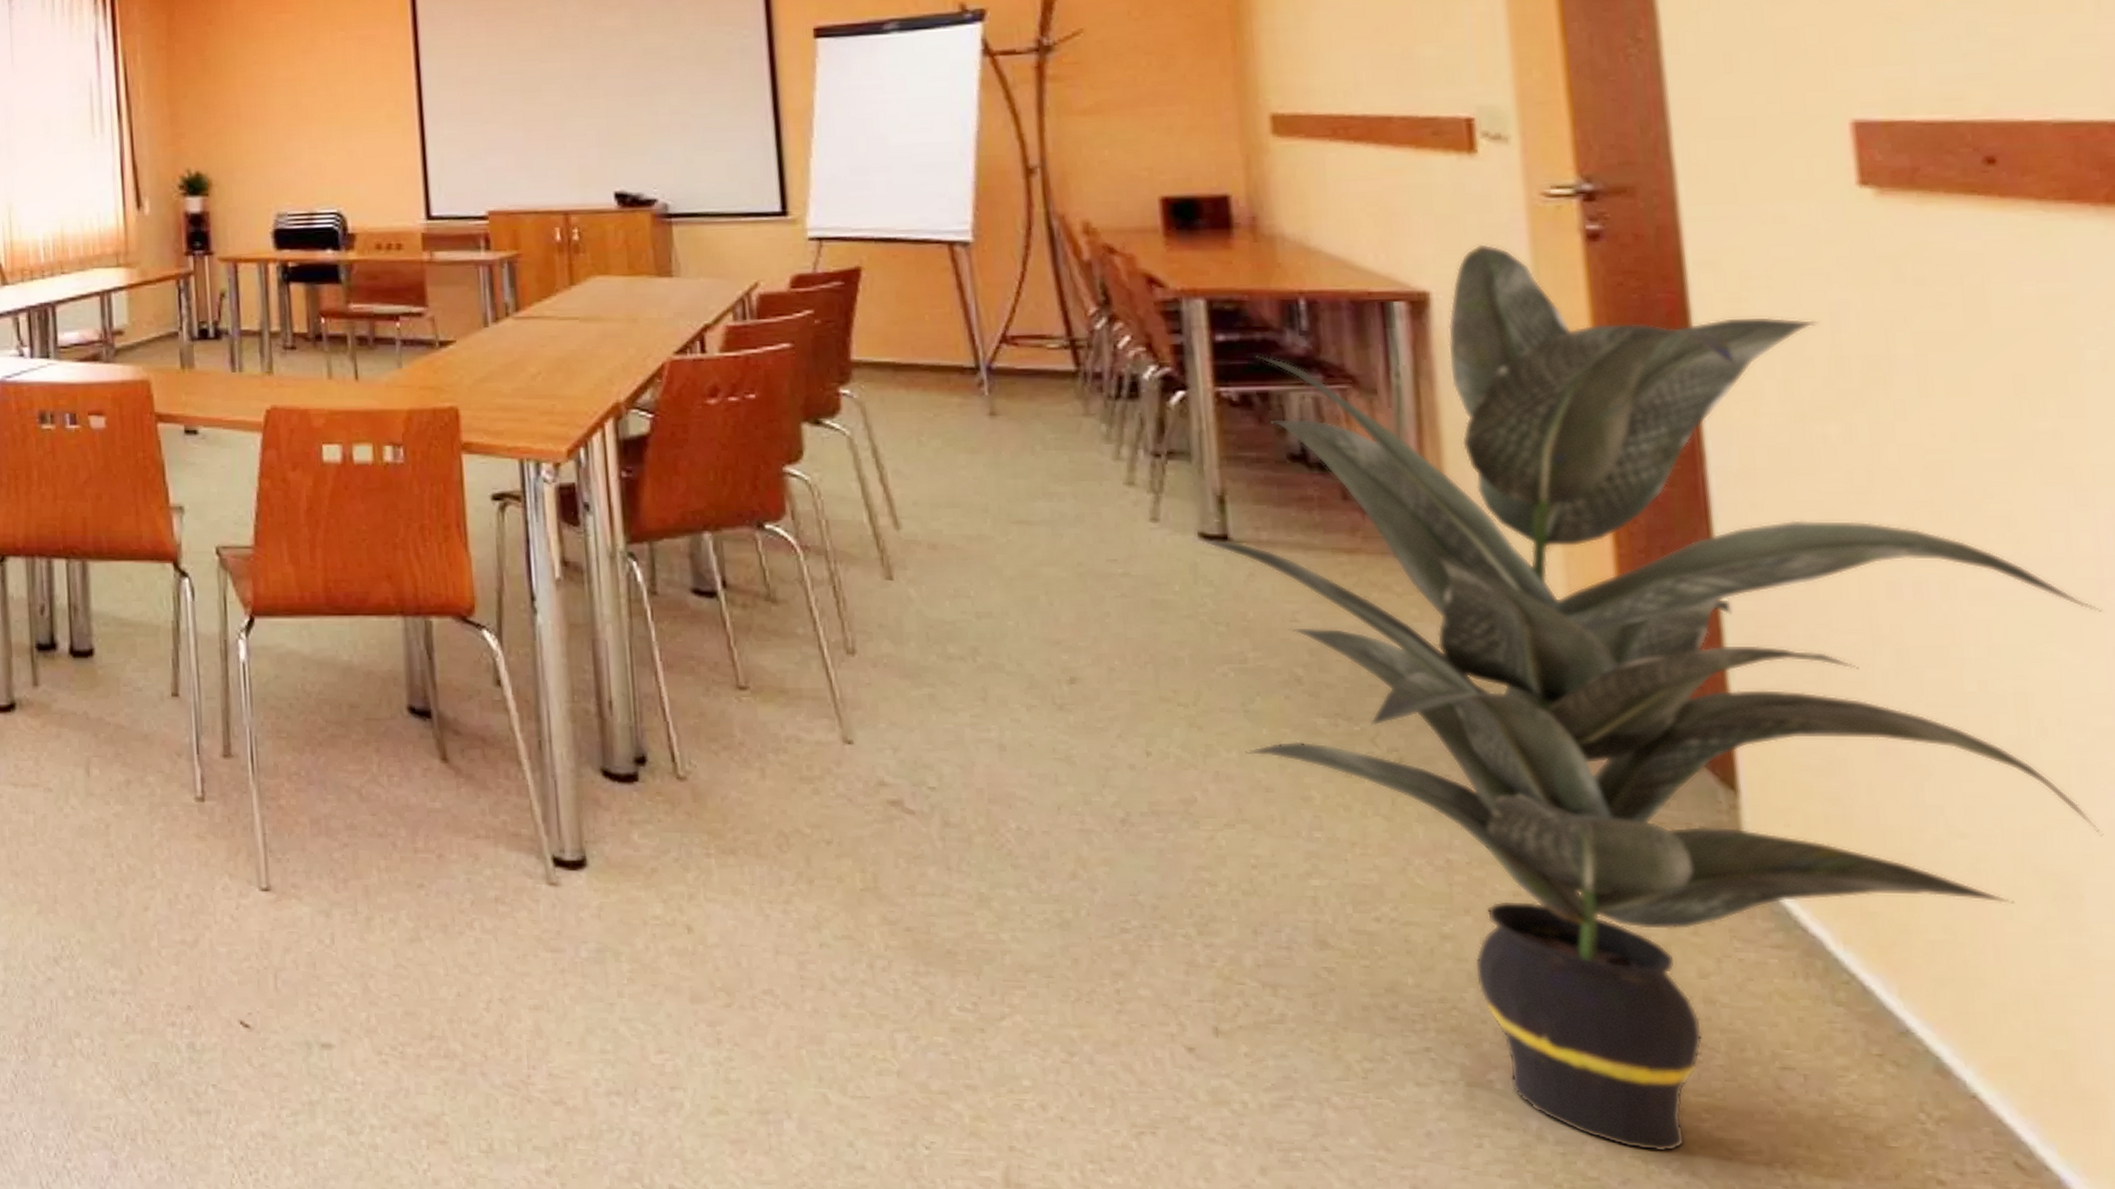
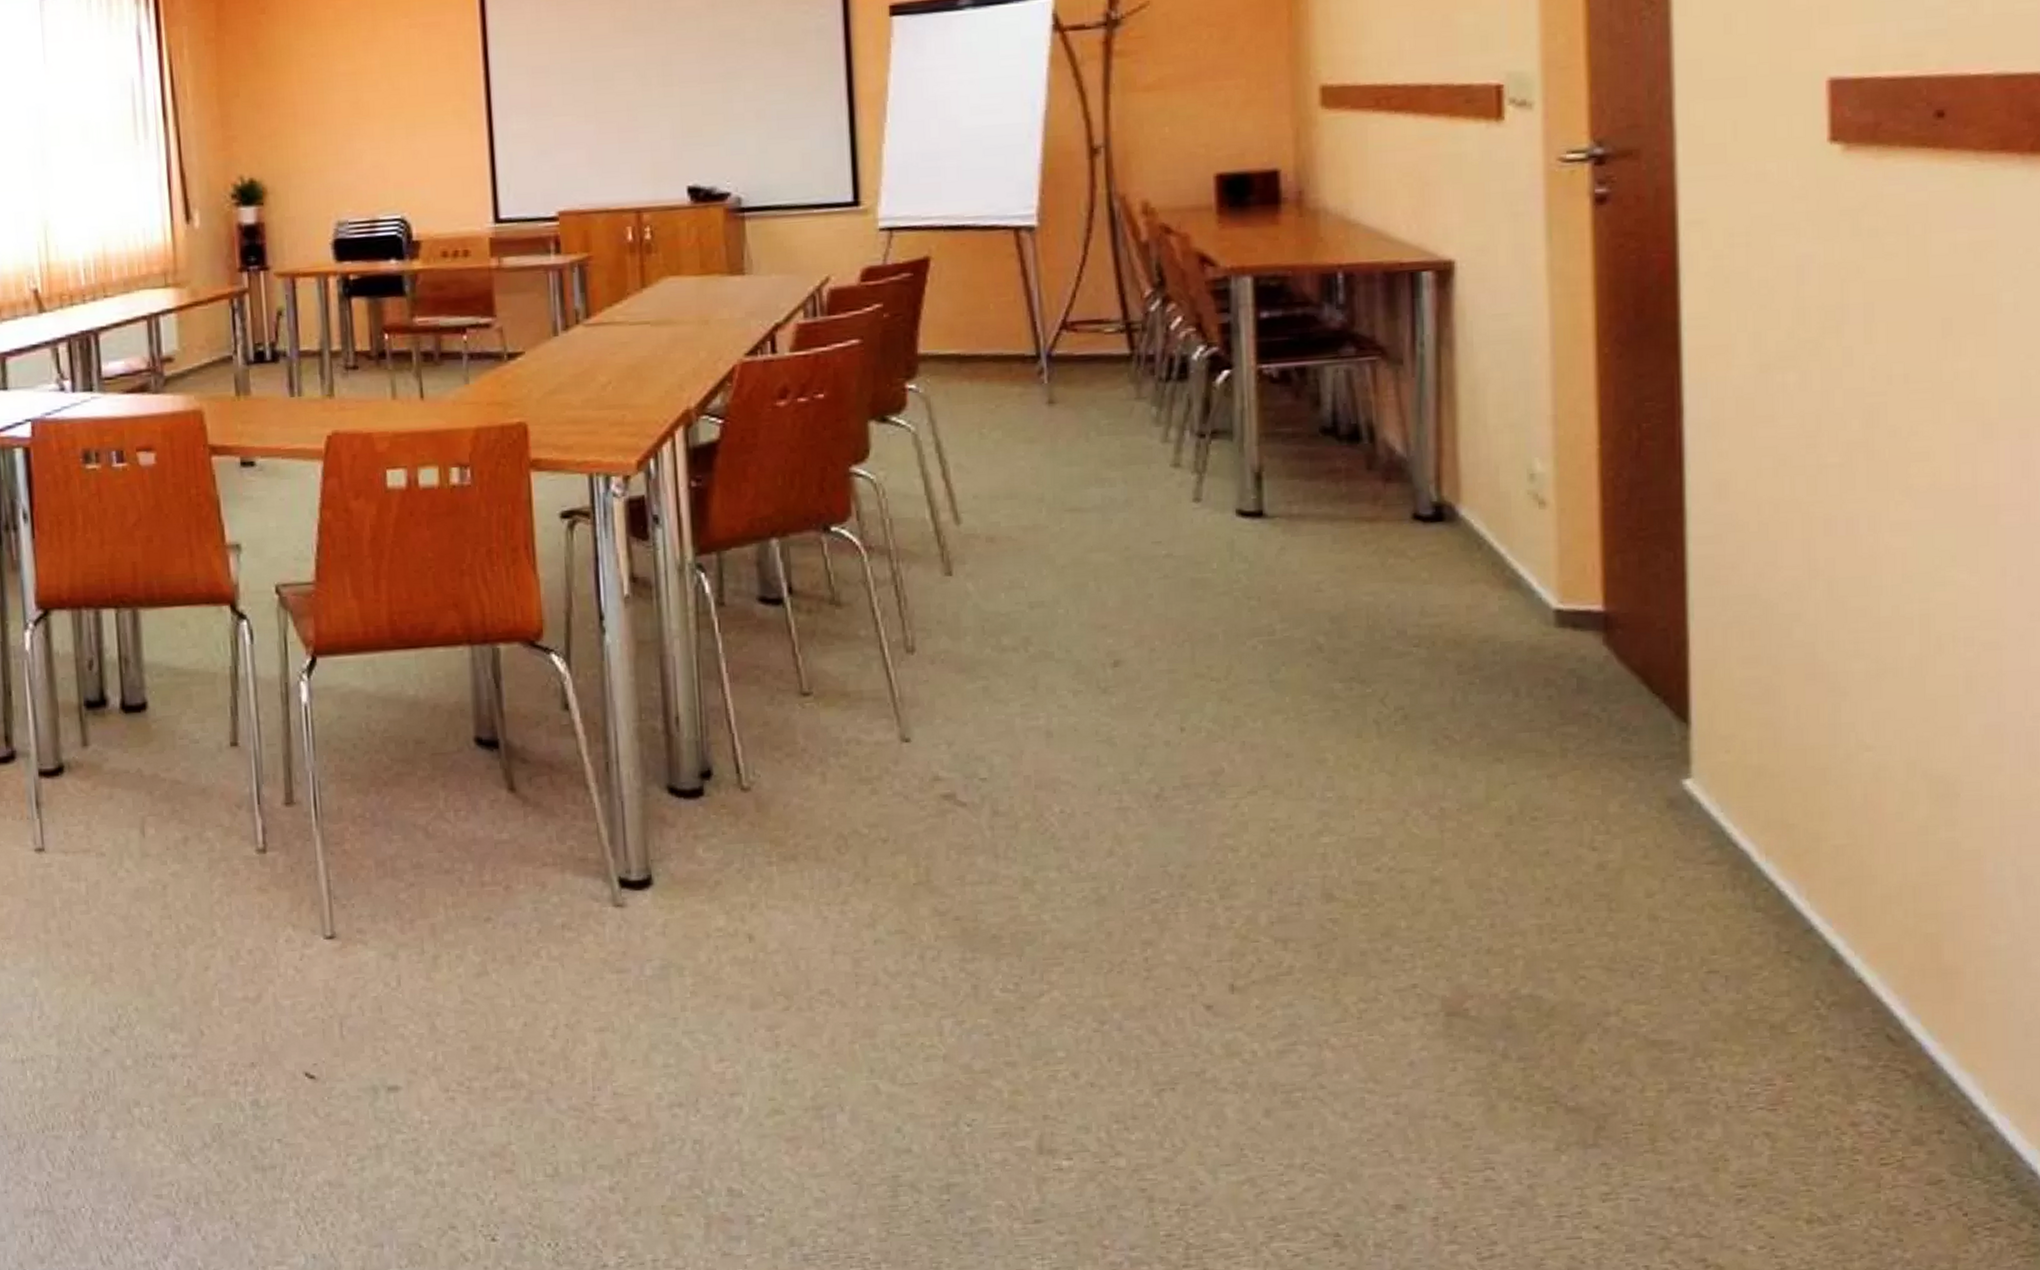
indoor plant: present [1197,244,2105,1152] -> none [1235,211,1998,1059]

